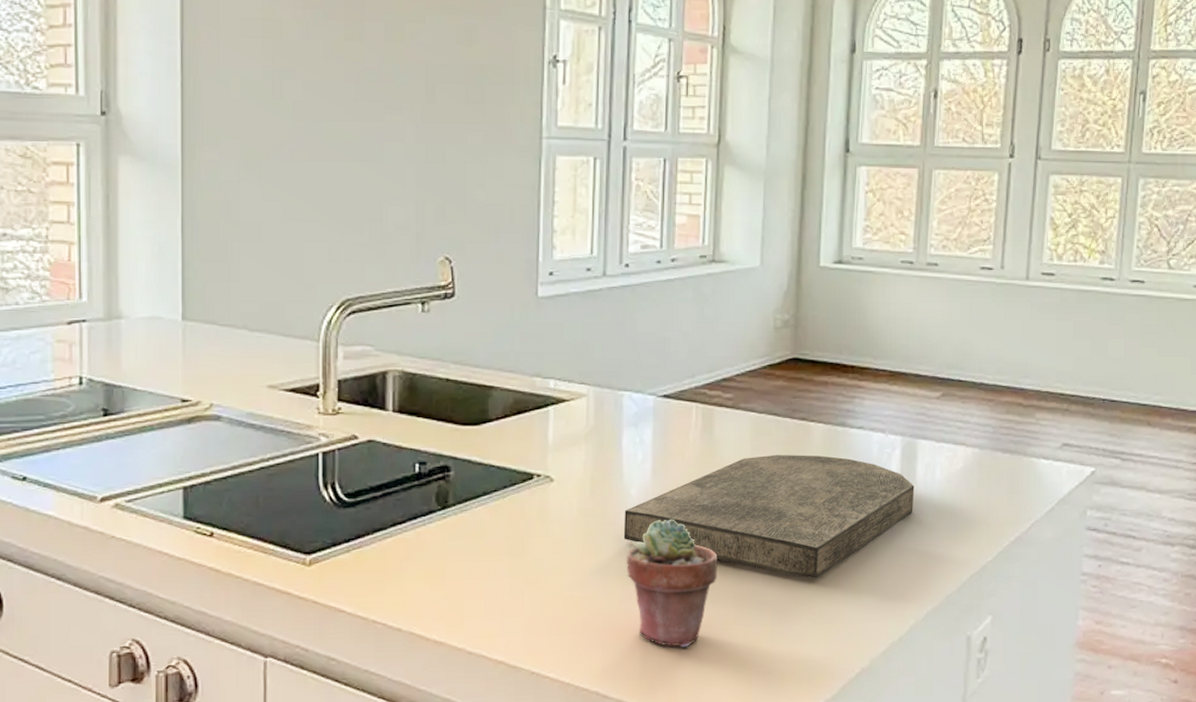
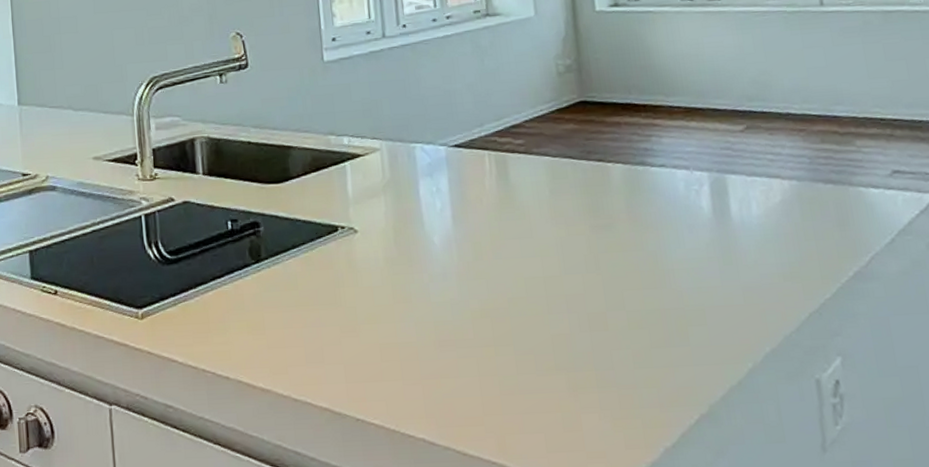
cutting board: present [623,455,915,579] -> none [429,195,733,321]
potted succulent: present [627,519,719,648] -> none [437,264,532,394]

